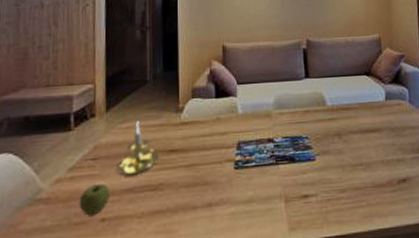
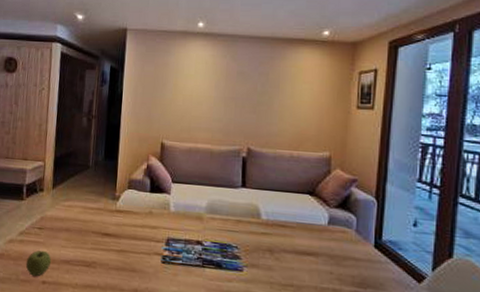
candle holder: present [116,120,160,176] -> none [57,201,95,250]

